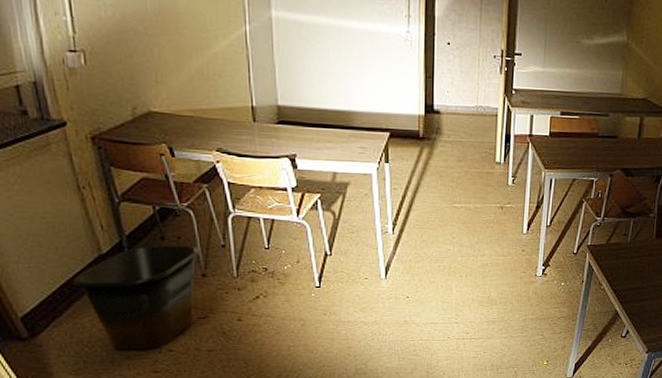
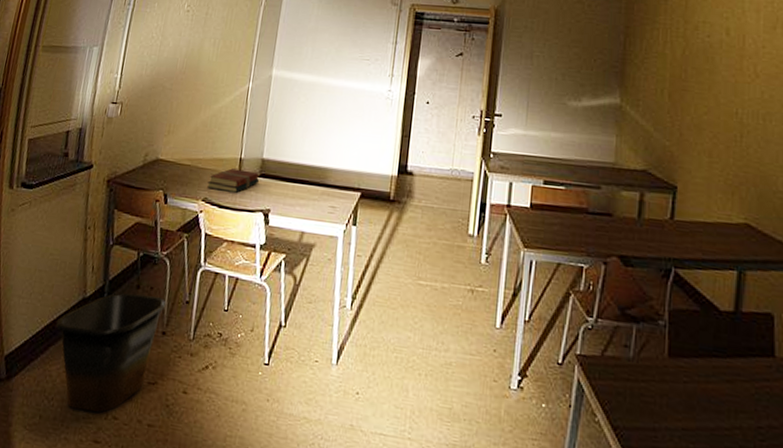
books: none [219,117,278,141] -> present [207,168,259,193]

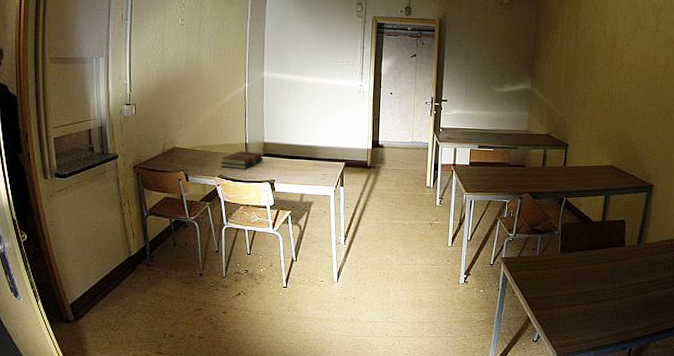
waste bin: present [55,293,167,413] -> none [109,249,200,335]

